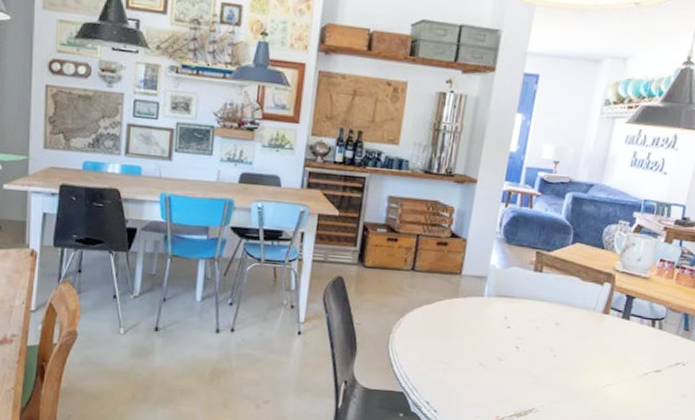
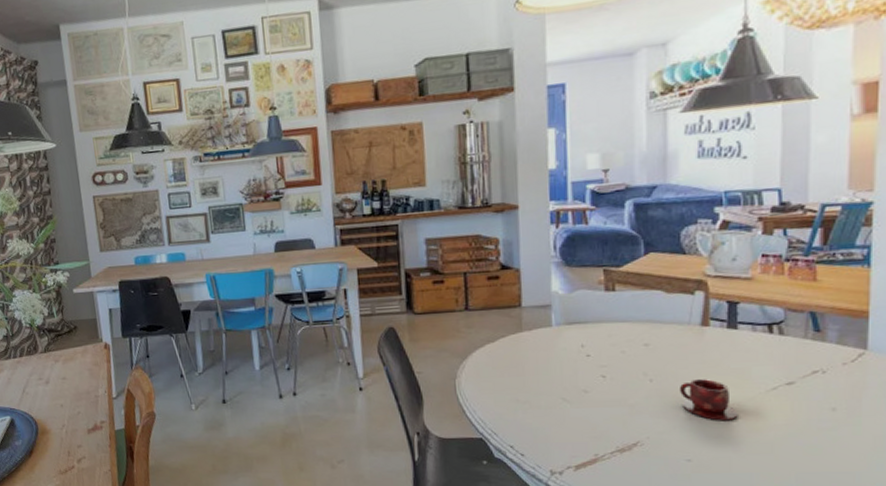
teacup: none [574,358,615,398] -> present [679,378,738,421]

